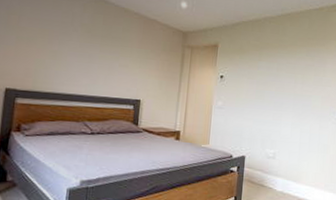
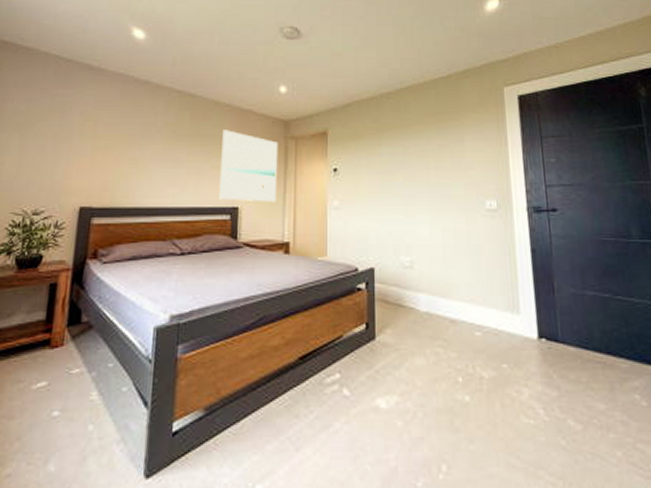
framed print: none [125,34,177,99] -> present [219,130,279,203]

